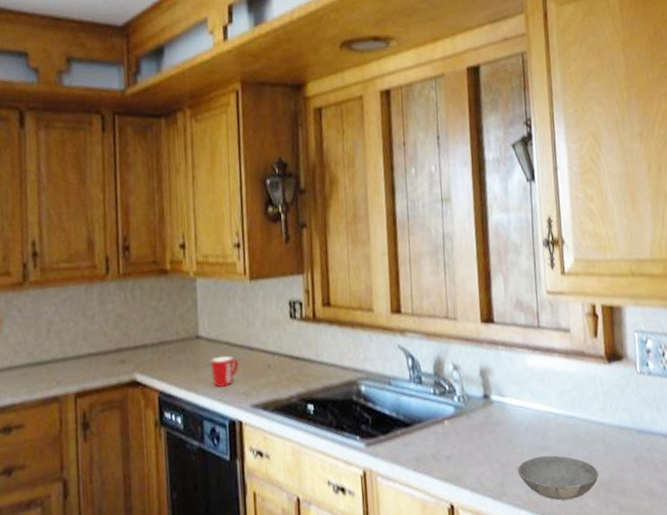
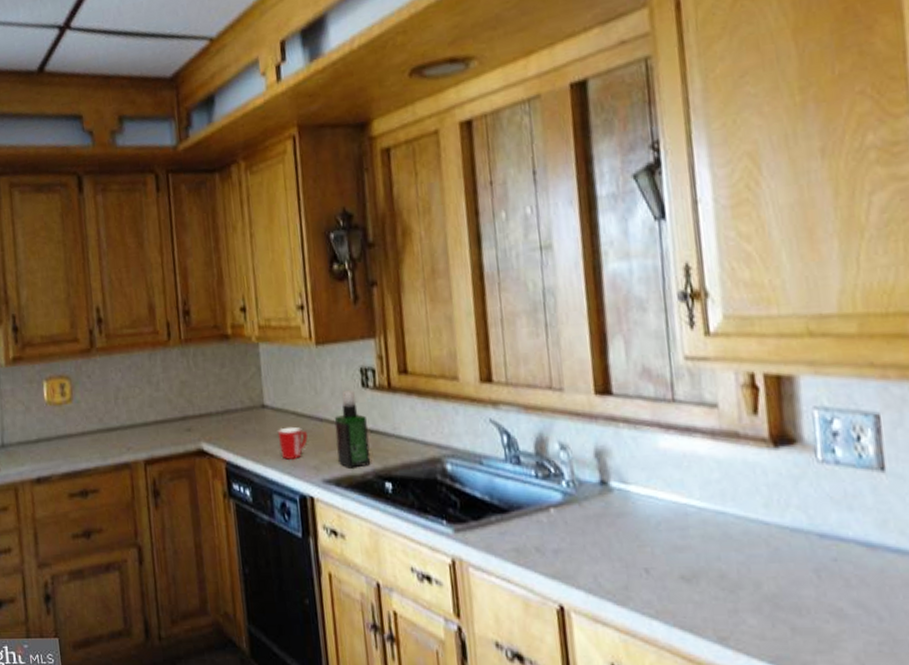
spray bottle: none [264,321,296,393] -> present [334,390,371,469]
bowl: present [517,455,598,501] -> none [646,558,761,613]

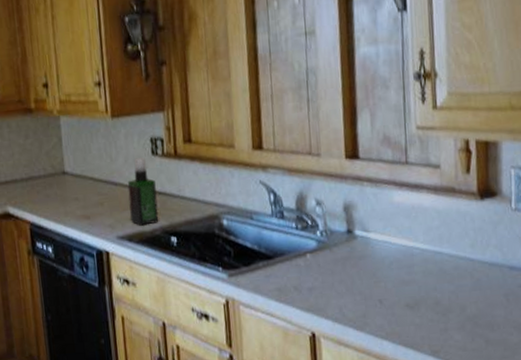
mug: present [277,426,308,461] -> none [76,190,104,220]

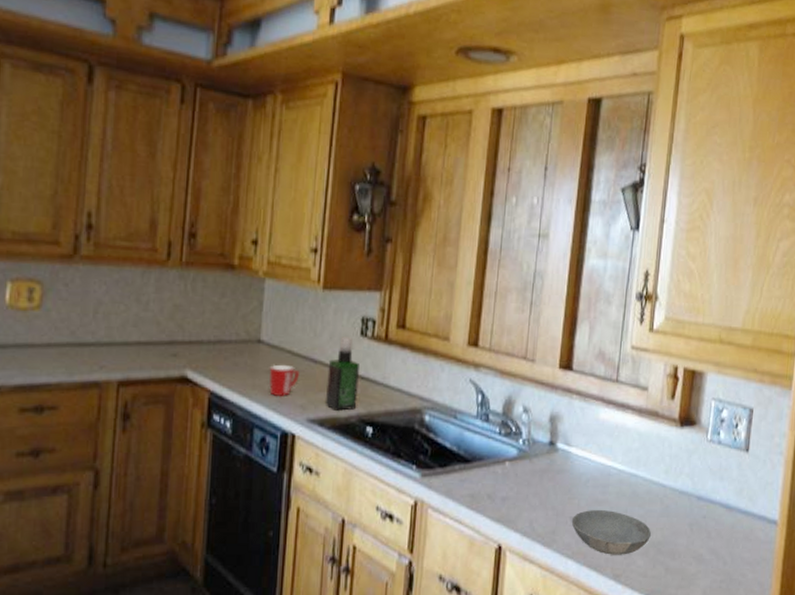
mug: none [76,190,104,220] -> present [269,364,300,397]
bowl: none [380,289,465,333] -> present [571,510,651,555]

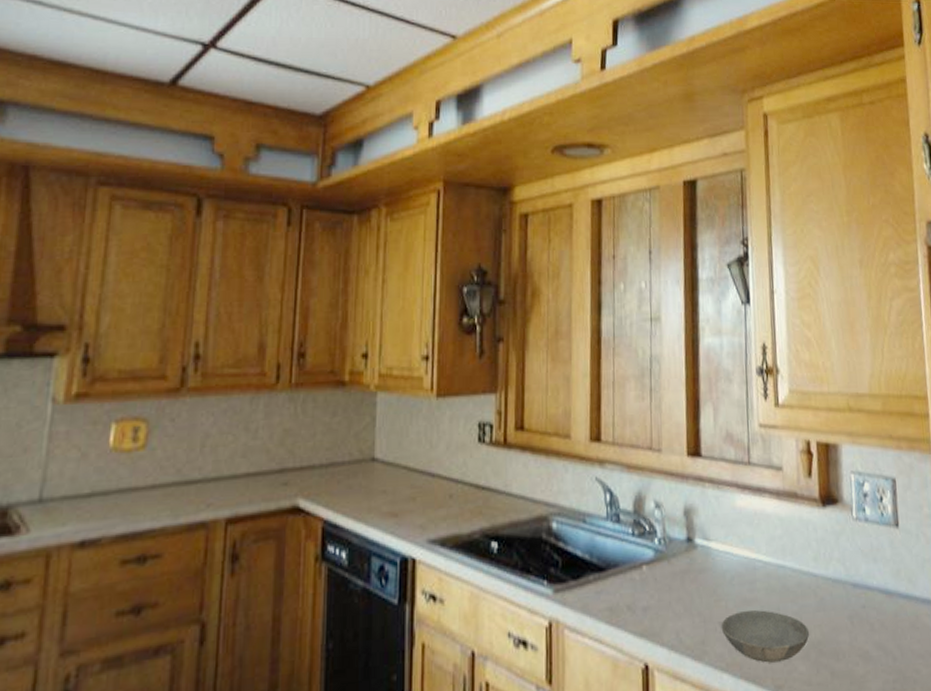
mug: present [269,364,300,397] -> none [385,482,418,519]
spray bottle: present [326,336,359,411] -> none [446,445,479,527]

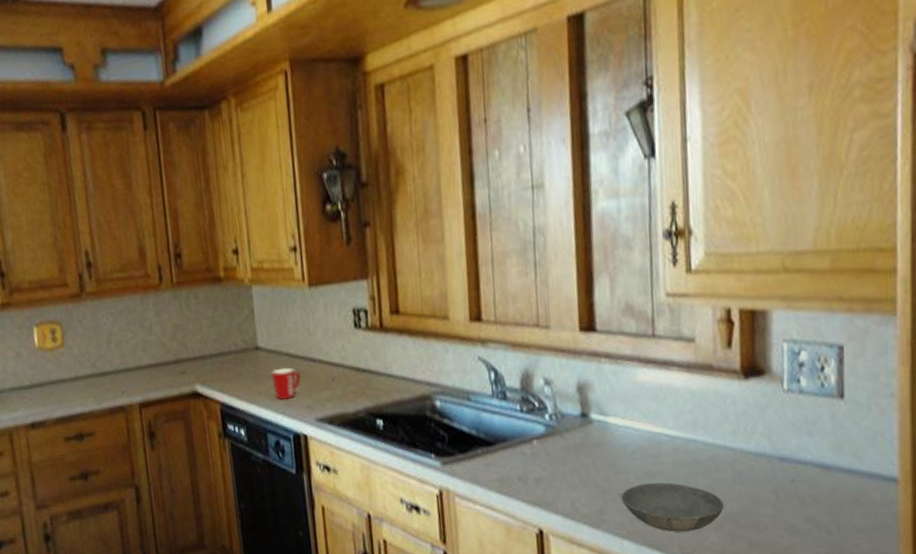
mug: none [385,482,418,519] -> present [270,367,302,401]

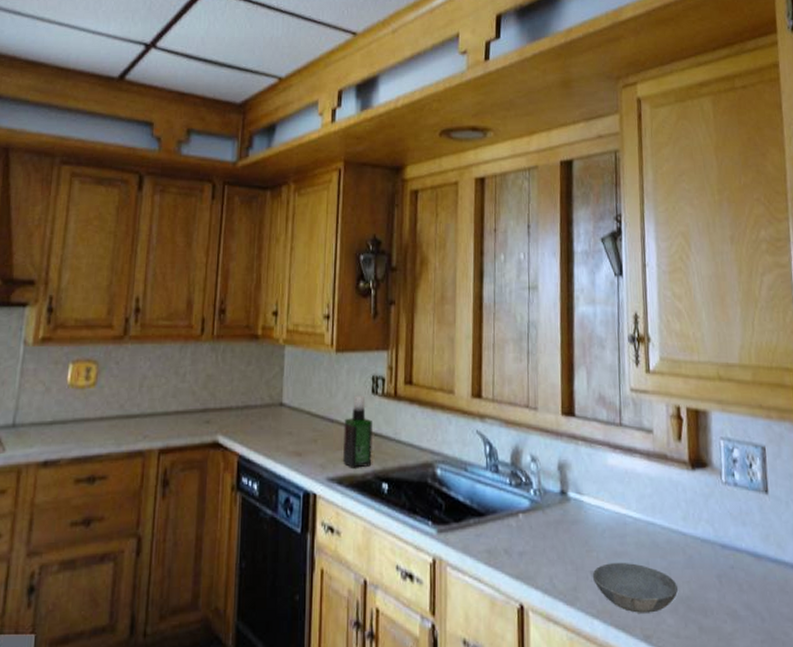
mug: present [270,367,302,401] -> none [291,425,319,458]
spray bottle: none [327,331,363,407] -> present [343,395,372,468]

